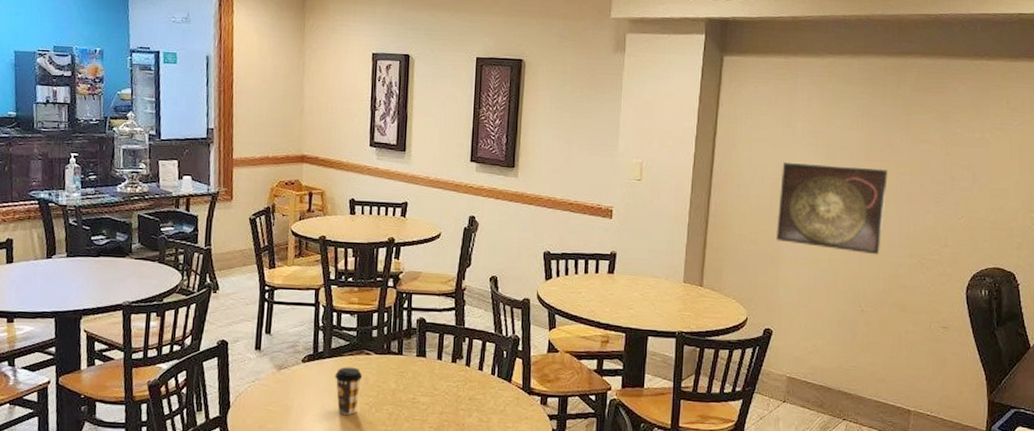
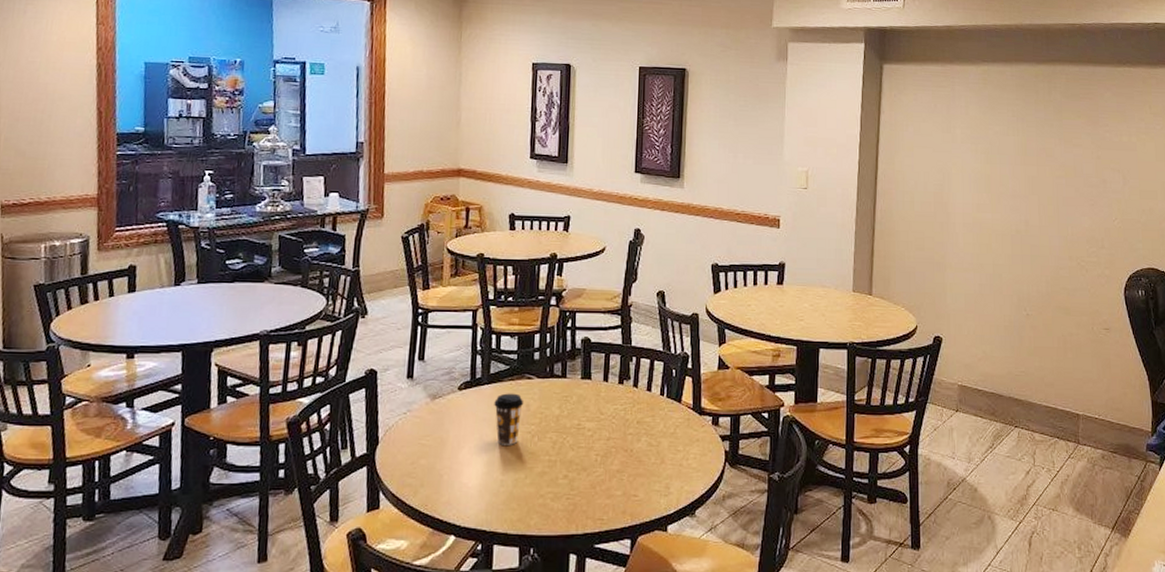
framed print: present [776,161,888,255] -> none [941,167,1044,259]

